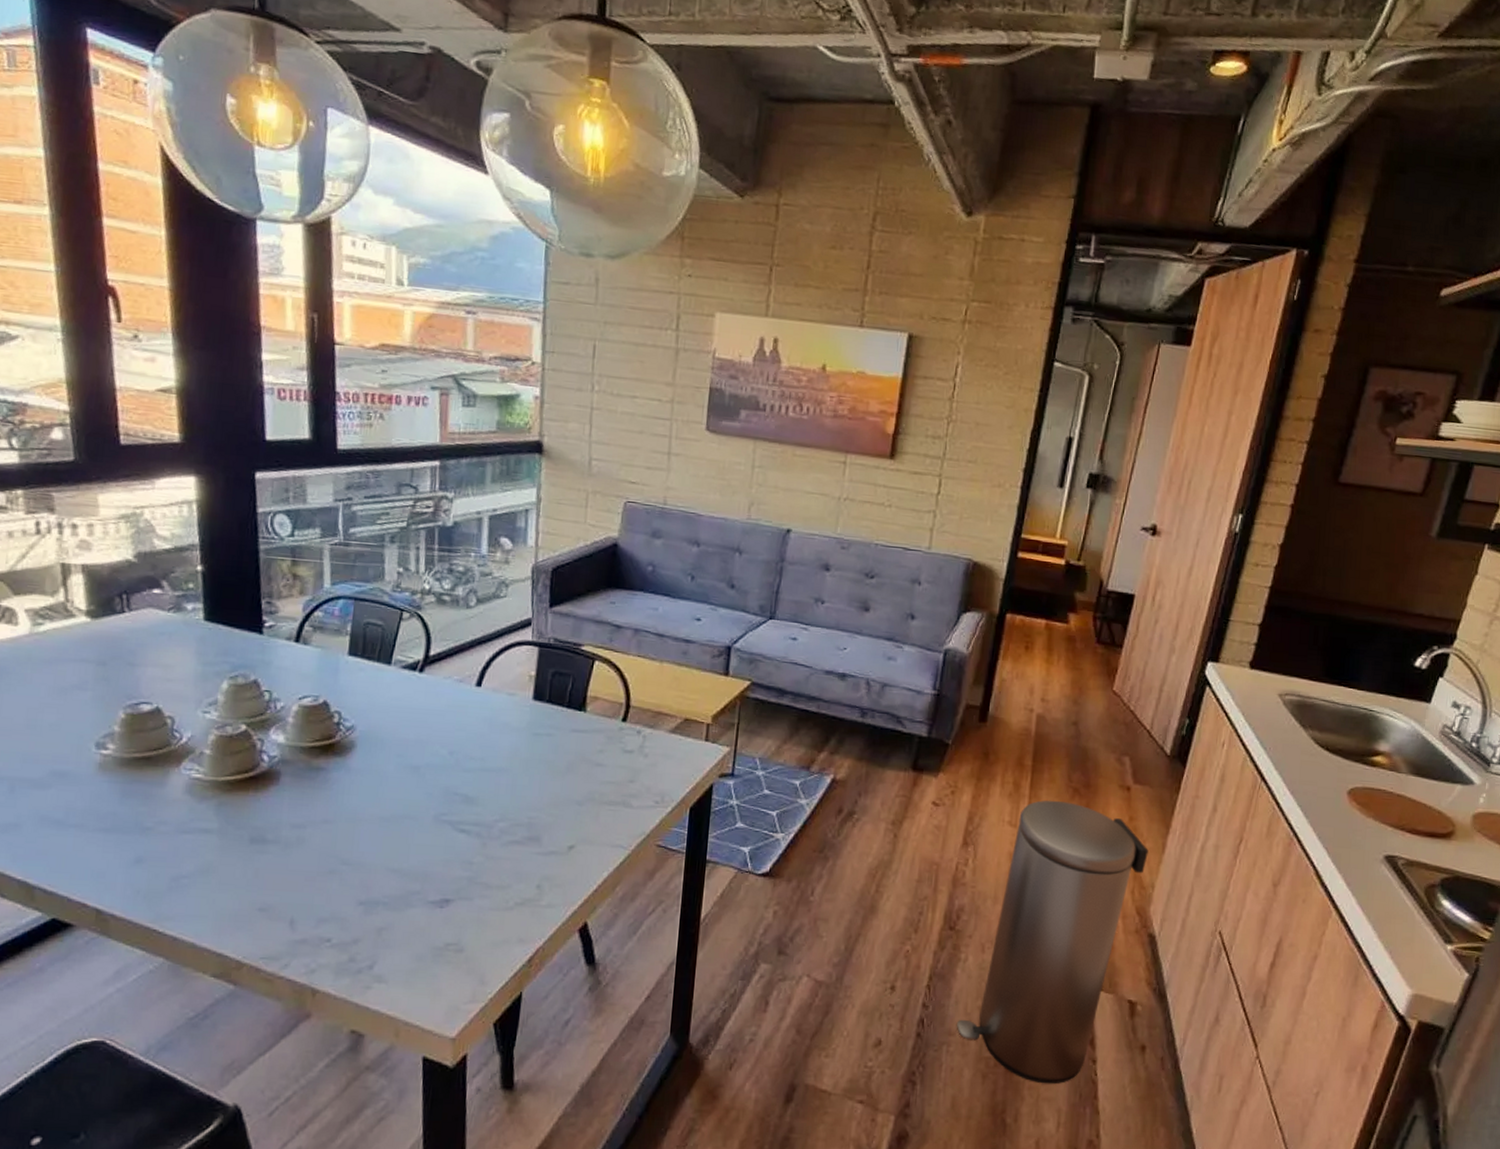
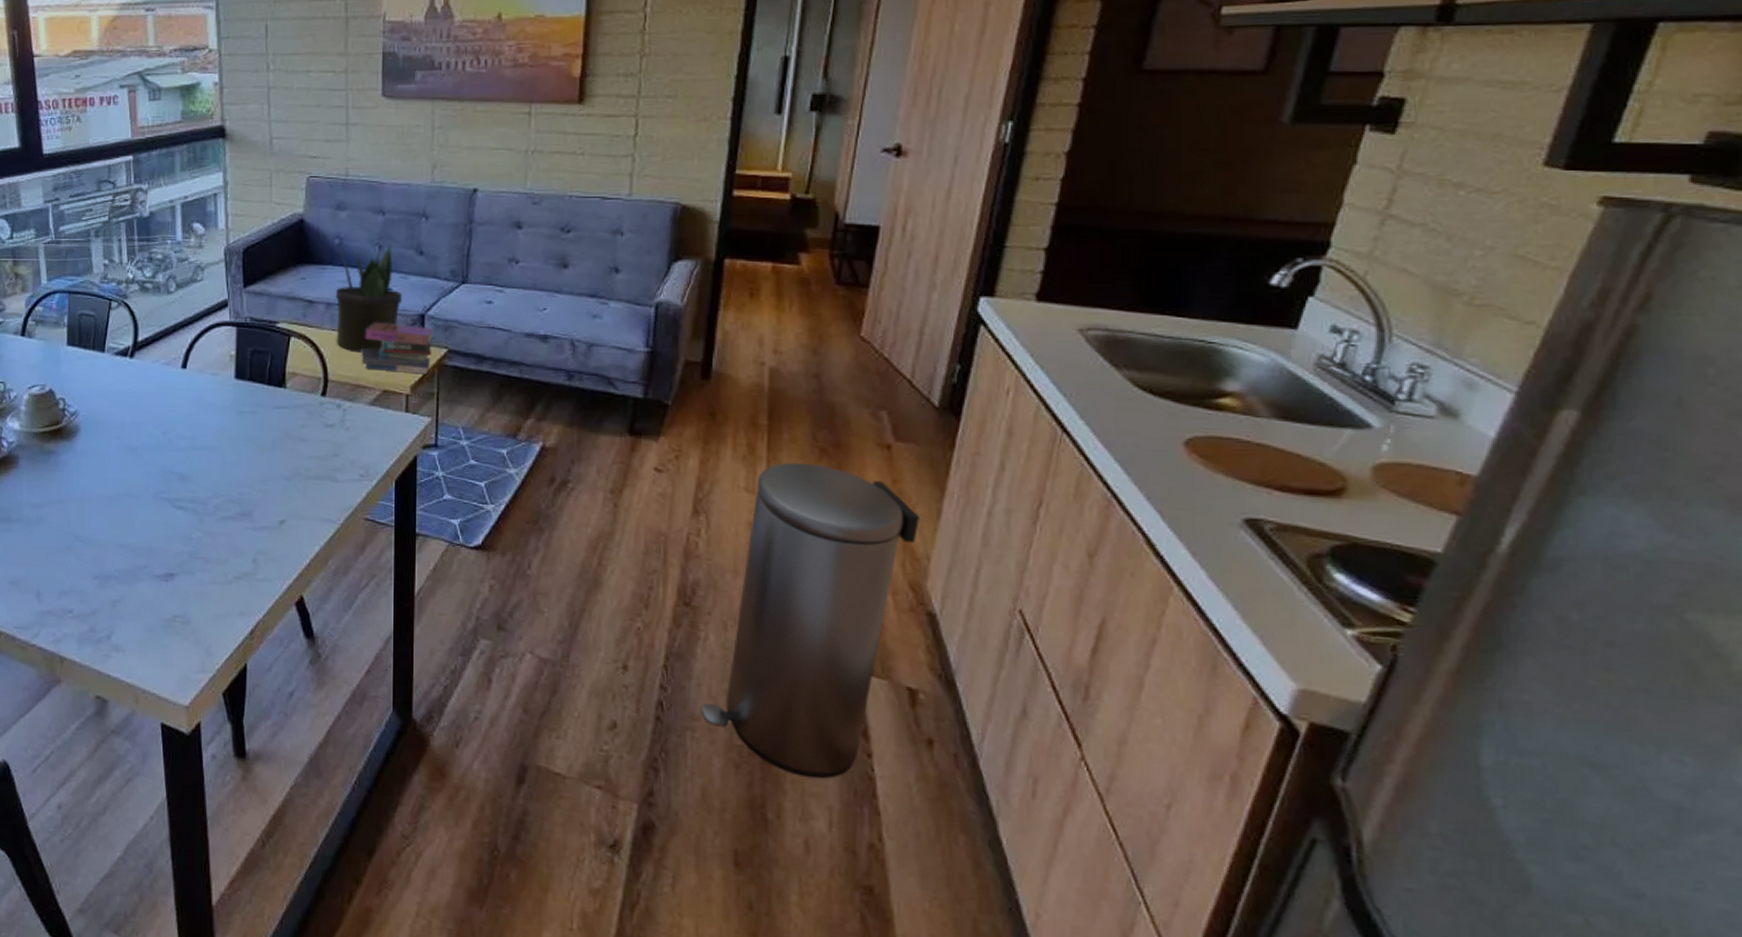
planter: none [642,567,712,680] -> present [335,240,403,353]
books: none [665,651,739,705] -> present [361,322,434,374]

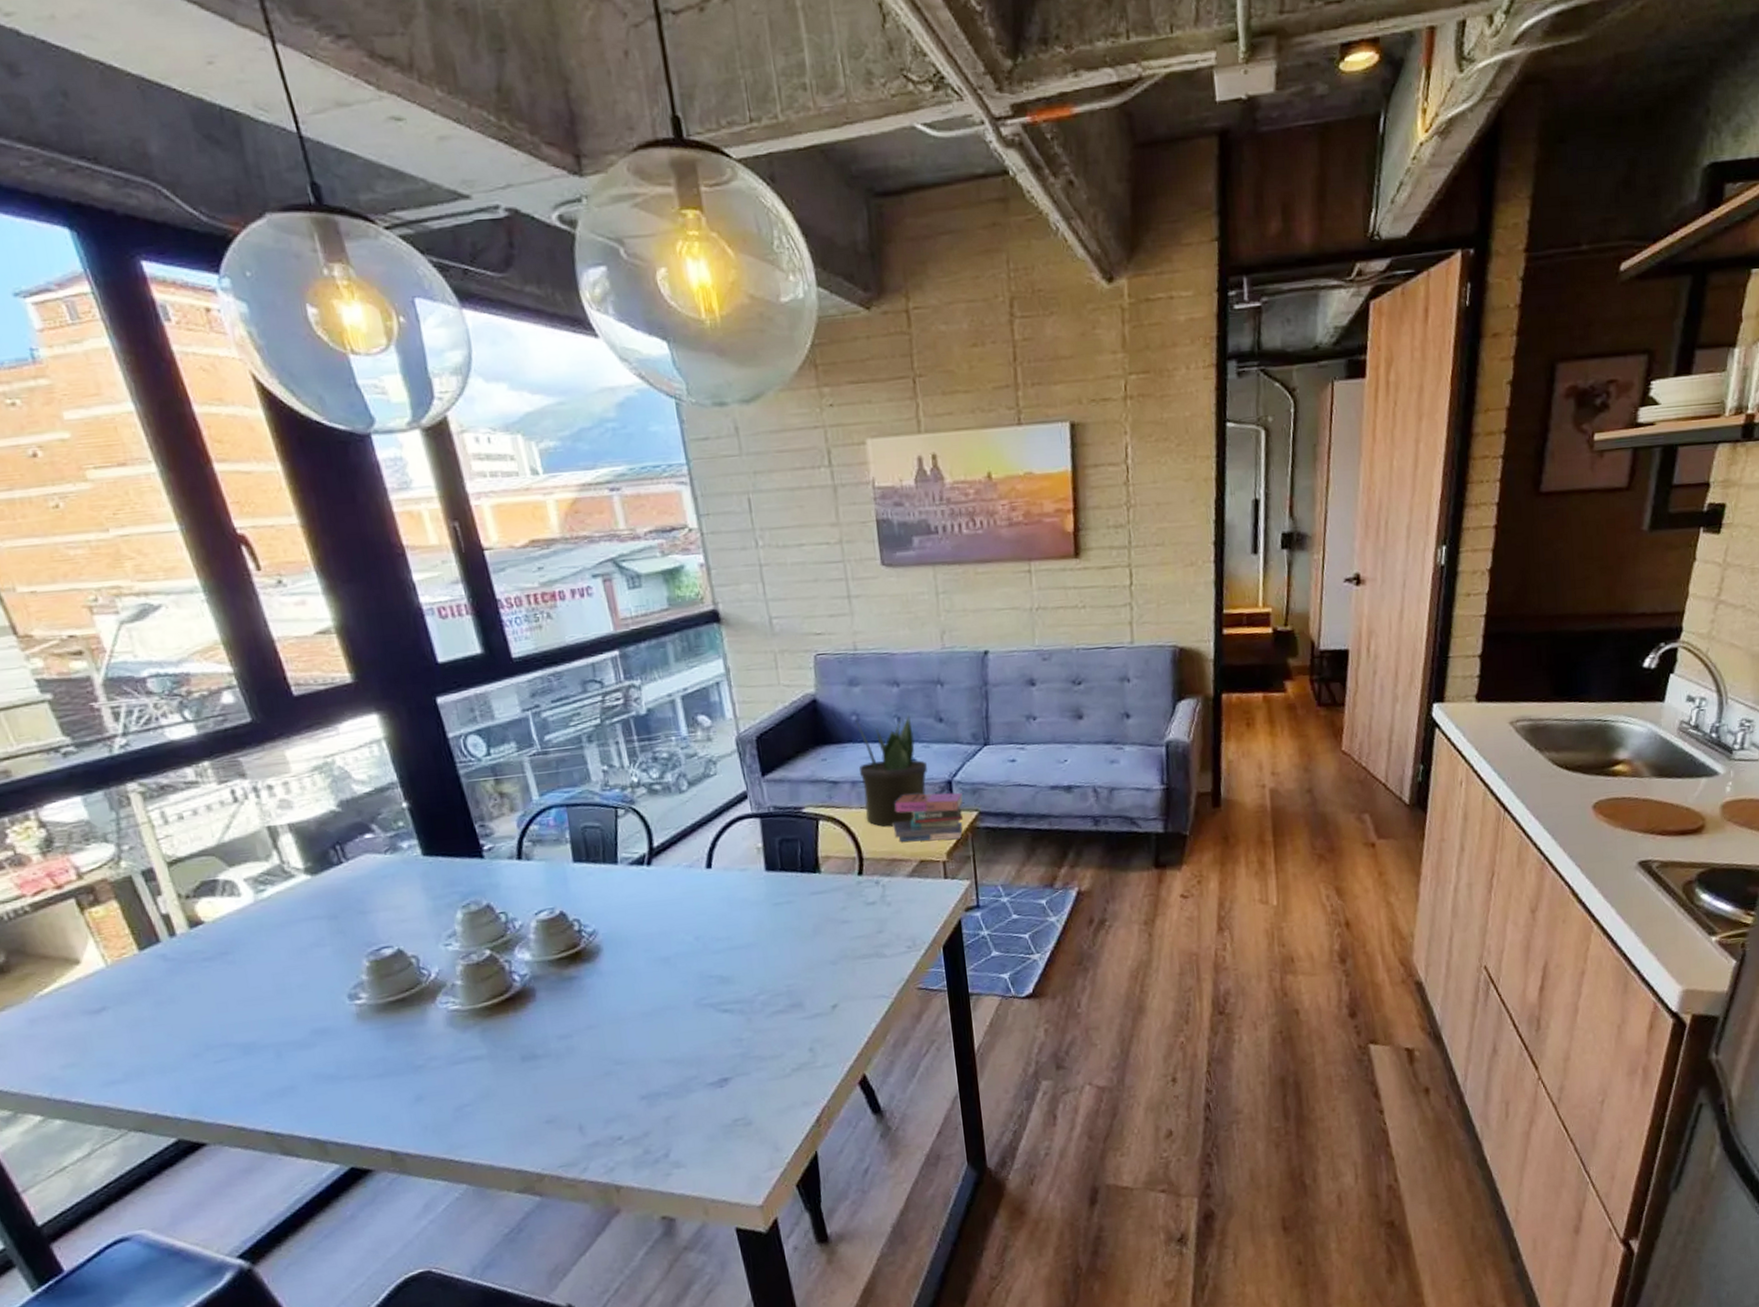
pedal bin: present [700,462,920,778] -> none [1241,869,1403,1142]

